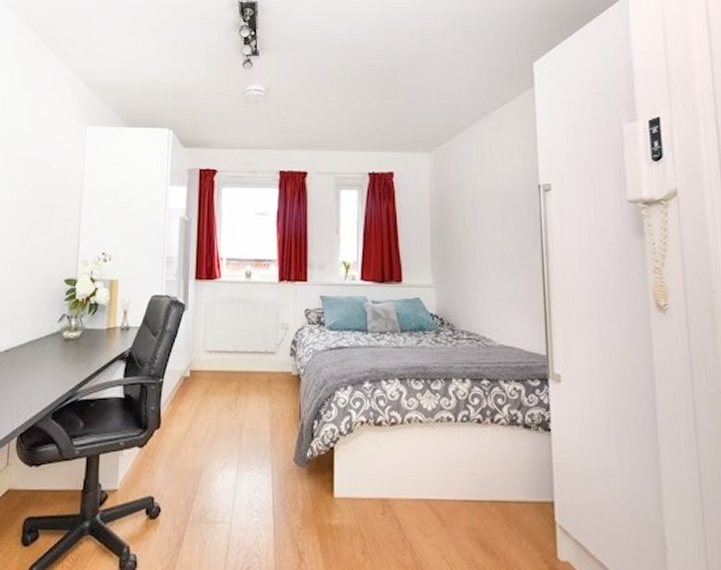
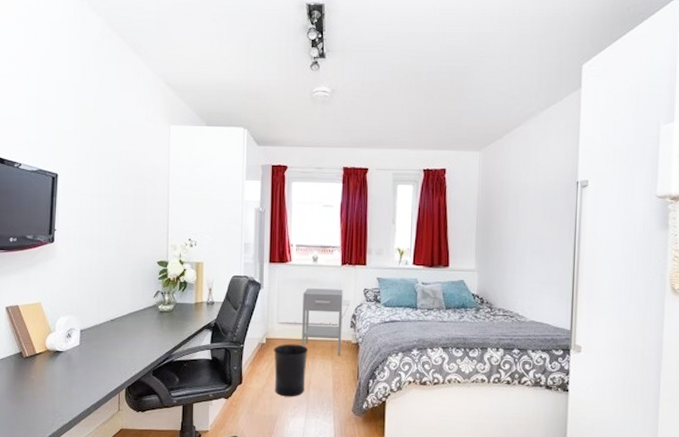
waste bin: none [199,377,241,444] -> present [274,344,309,397]
nightstand: none [233,309,281,391] -> present [302,288,343,356]

